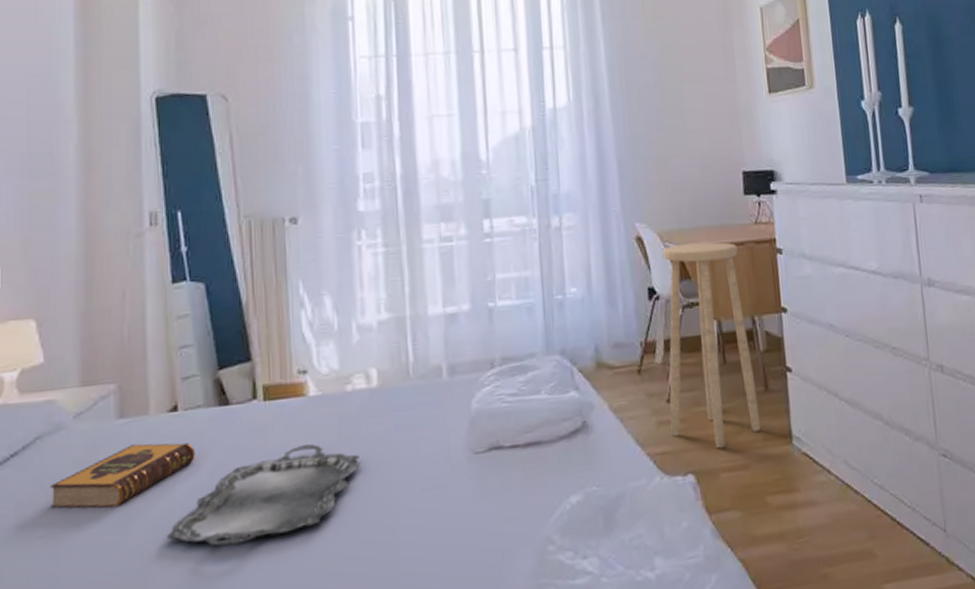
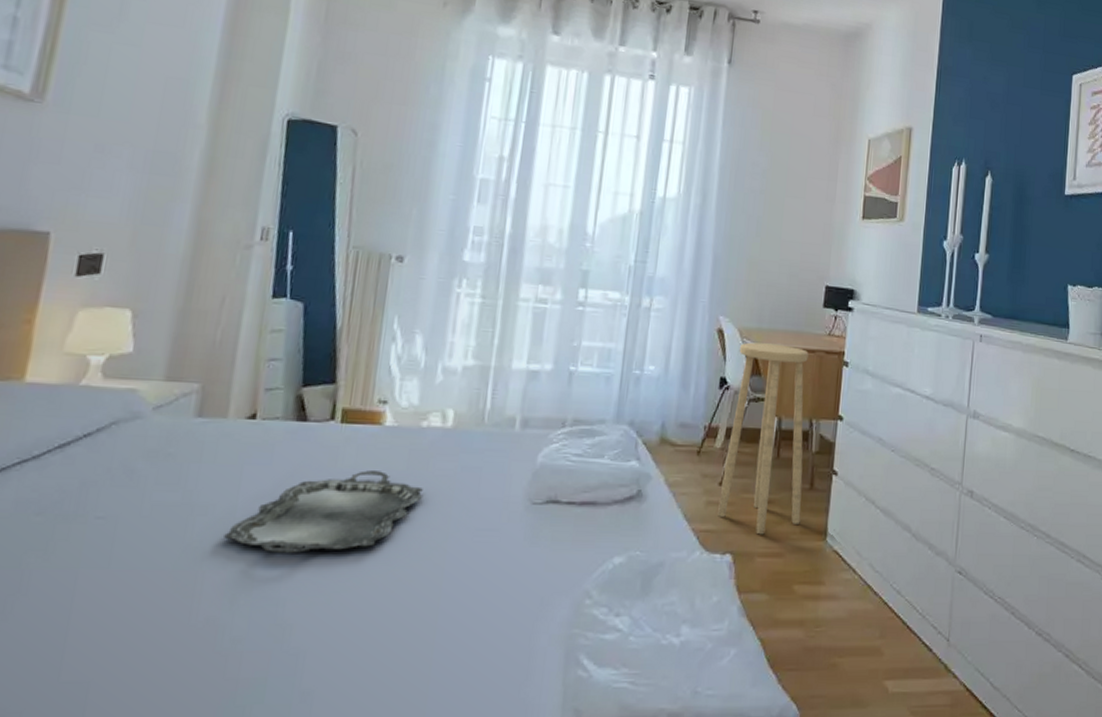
hardback book: present [50,443,195,509] -> none [114,444,266,501]

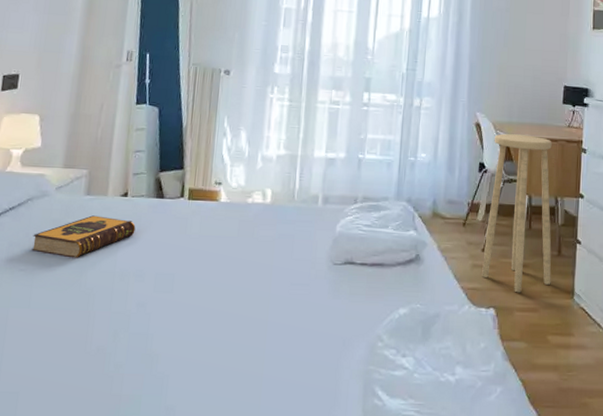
hardback book: none [114,444,266,501] -> present [31,215,136,258]
serving tray: present [224,470,423,554] -> none [108,236,250,300]

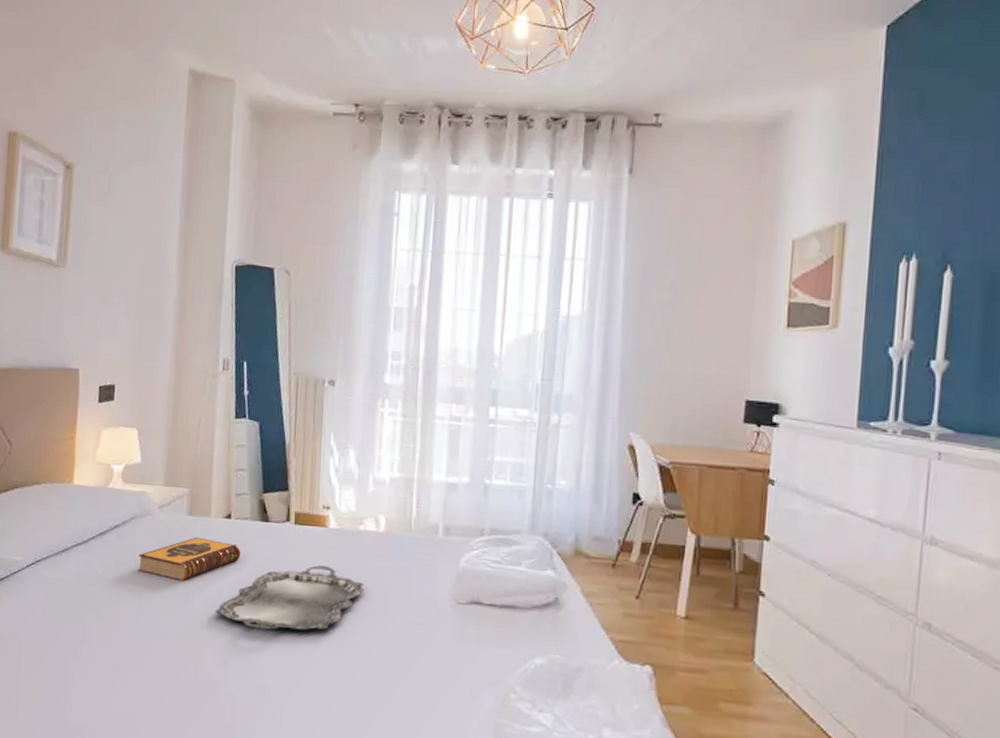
serving tray: none [108,236,250,300] -> present [215,565,364,631]
stool: present [482,133,552,293] -> none [636,458,728,650]

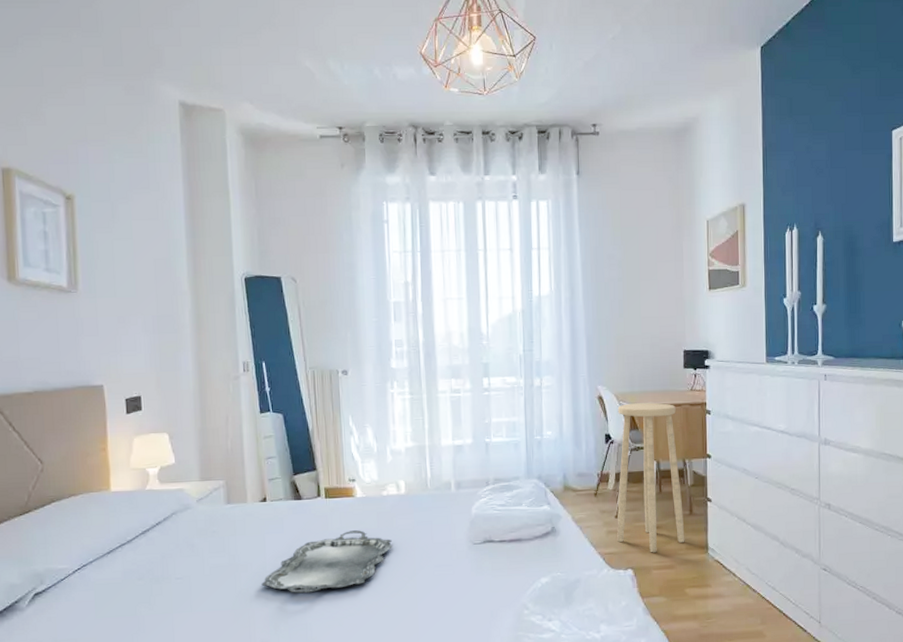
hardback book: present [138,537,241,582] -> none [183,522,279,563]
stool: none [636,458,728,650] -> present [617,402,685,553]

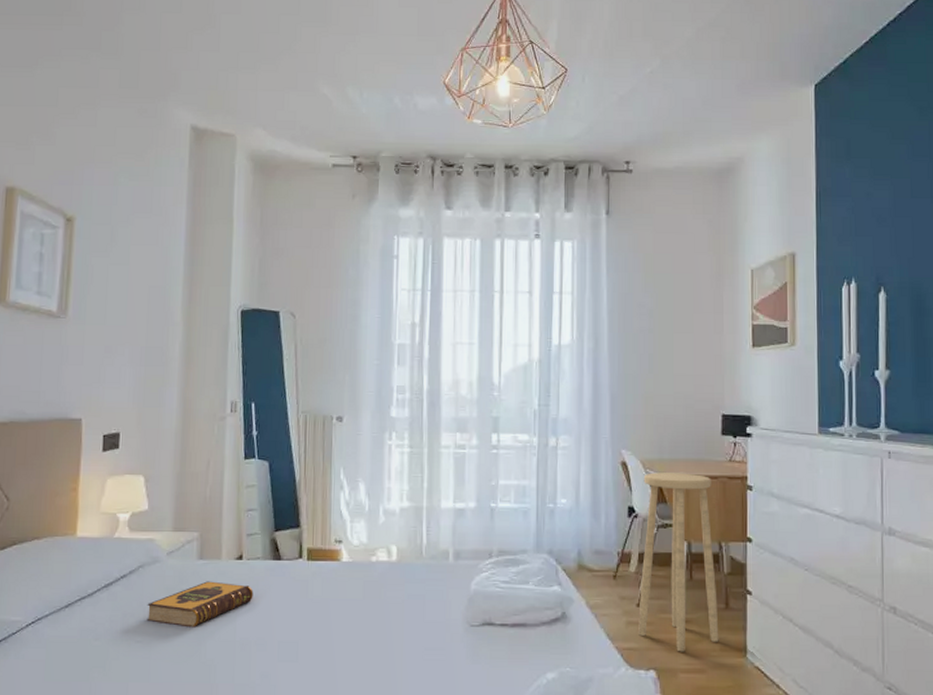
hardback book: none [183,522,279,563] -> present [146,581,253,628]
serving tray: present [261,530,392,594] -> none [229,600,378,670]

